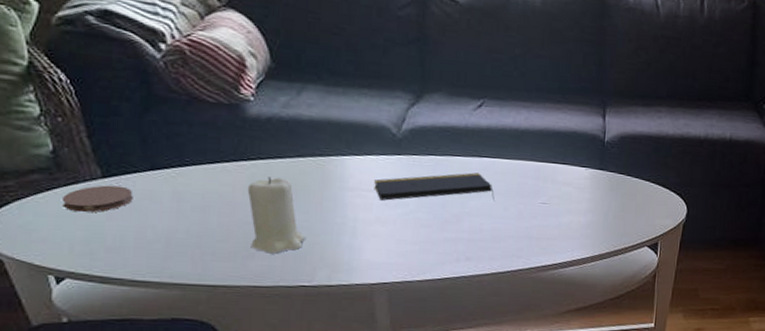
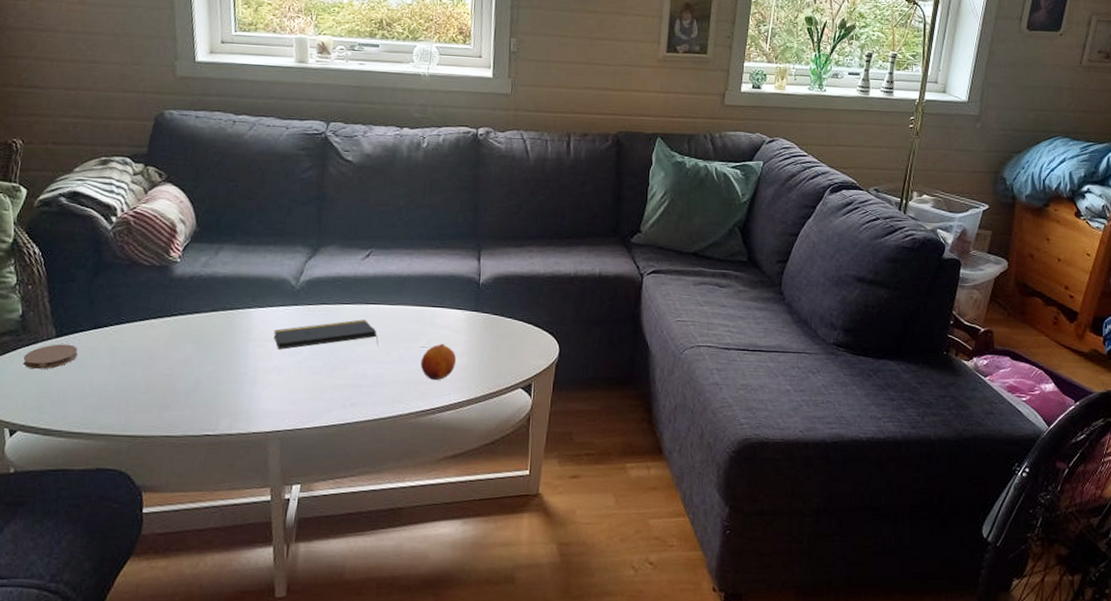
candle: present [247,177,305,254] -> none [167,331,212,404]
fruit: none [541,200,580,236] -> present [420,344,457,380]

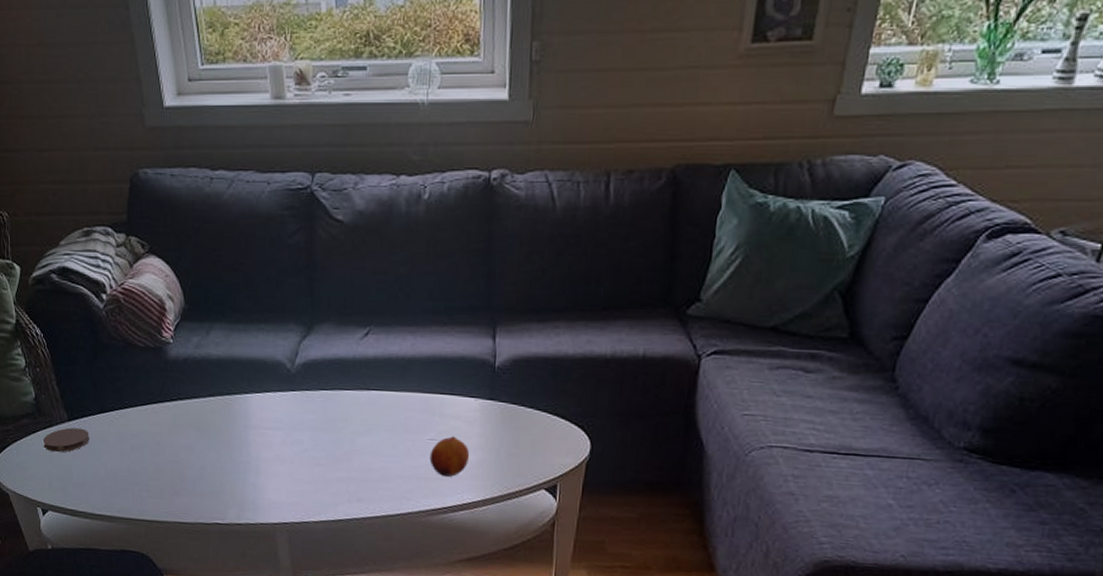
notepad: present [273,319,379,350] -> none [273,407,383,439]

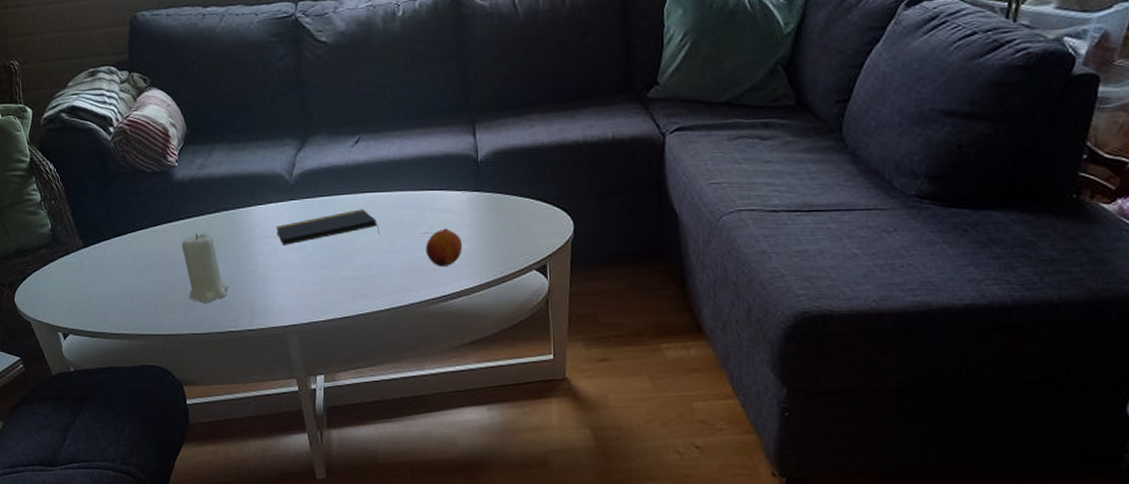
coaster: present [42,427,90,453] -> none [60,253,105,278]
candle: none [171,417,217,492] -> present [181,233,228,303]
notepad: none [273,407,383,439] -> present [276,209,380,245]

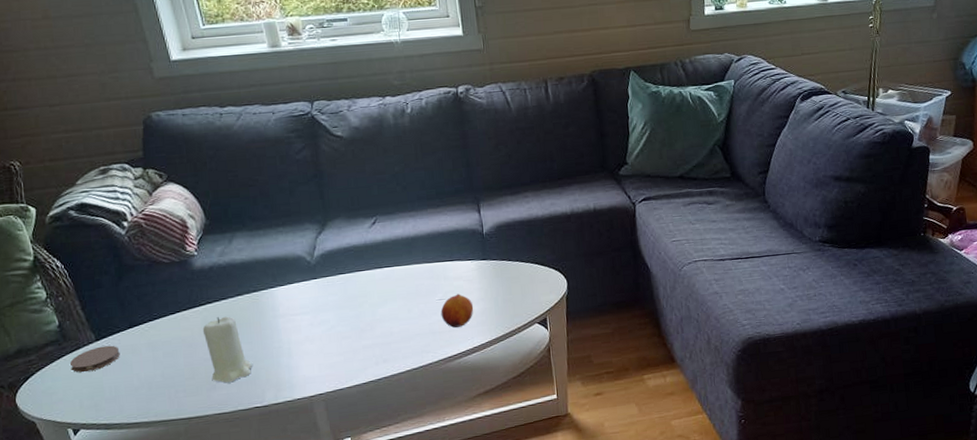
coaster: none [60,253,105,278] -> present [69,345,120,373]
notepad: present [276,209,380,245] -> none [299,282,399,321]

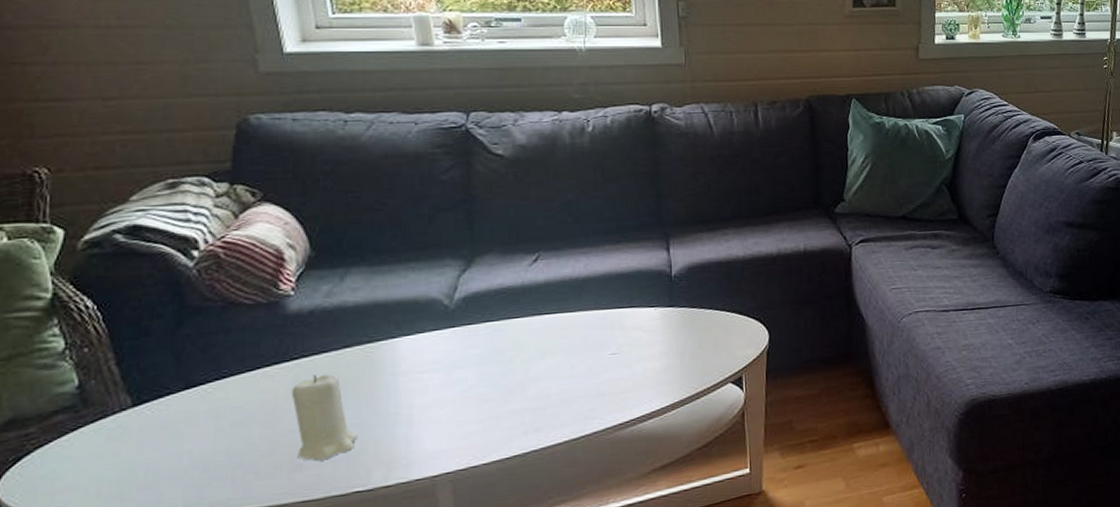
coaster: present [69,345,120,373] -> none [88,412,167,451]
fruit: present [440,294,474,328] -> none [612,347,654,388]

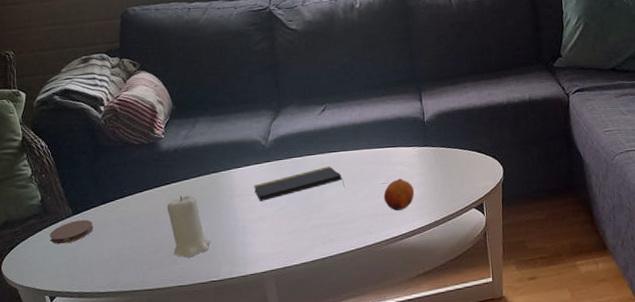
coaster: none [88,412,167,451] -> present [49,219,93,245]
notepad: none [429,332,560,381] -> present [254,166,345,201]
fruit: none [612,347,654,388] -> present [383,178,415,211]

